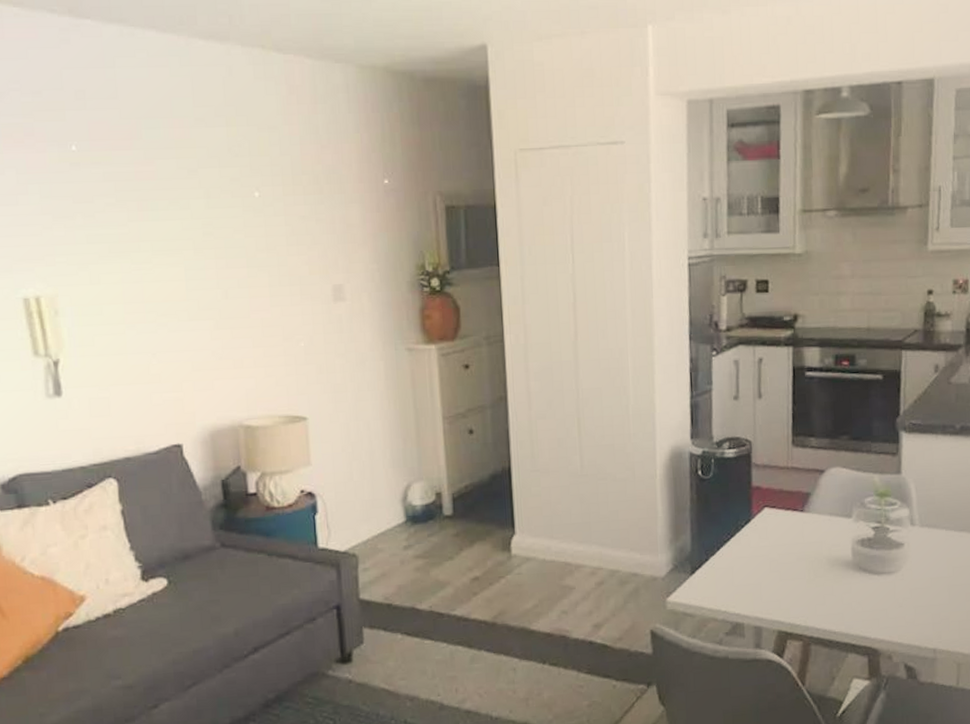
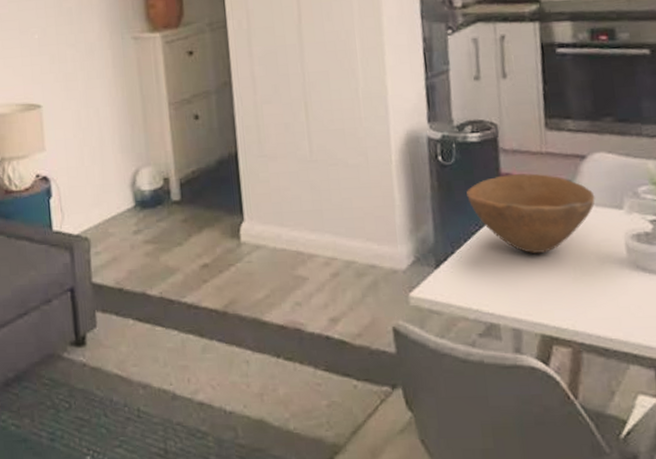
bowl: none [722,486,830,559] -> present [466,173,595,254]

